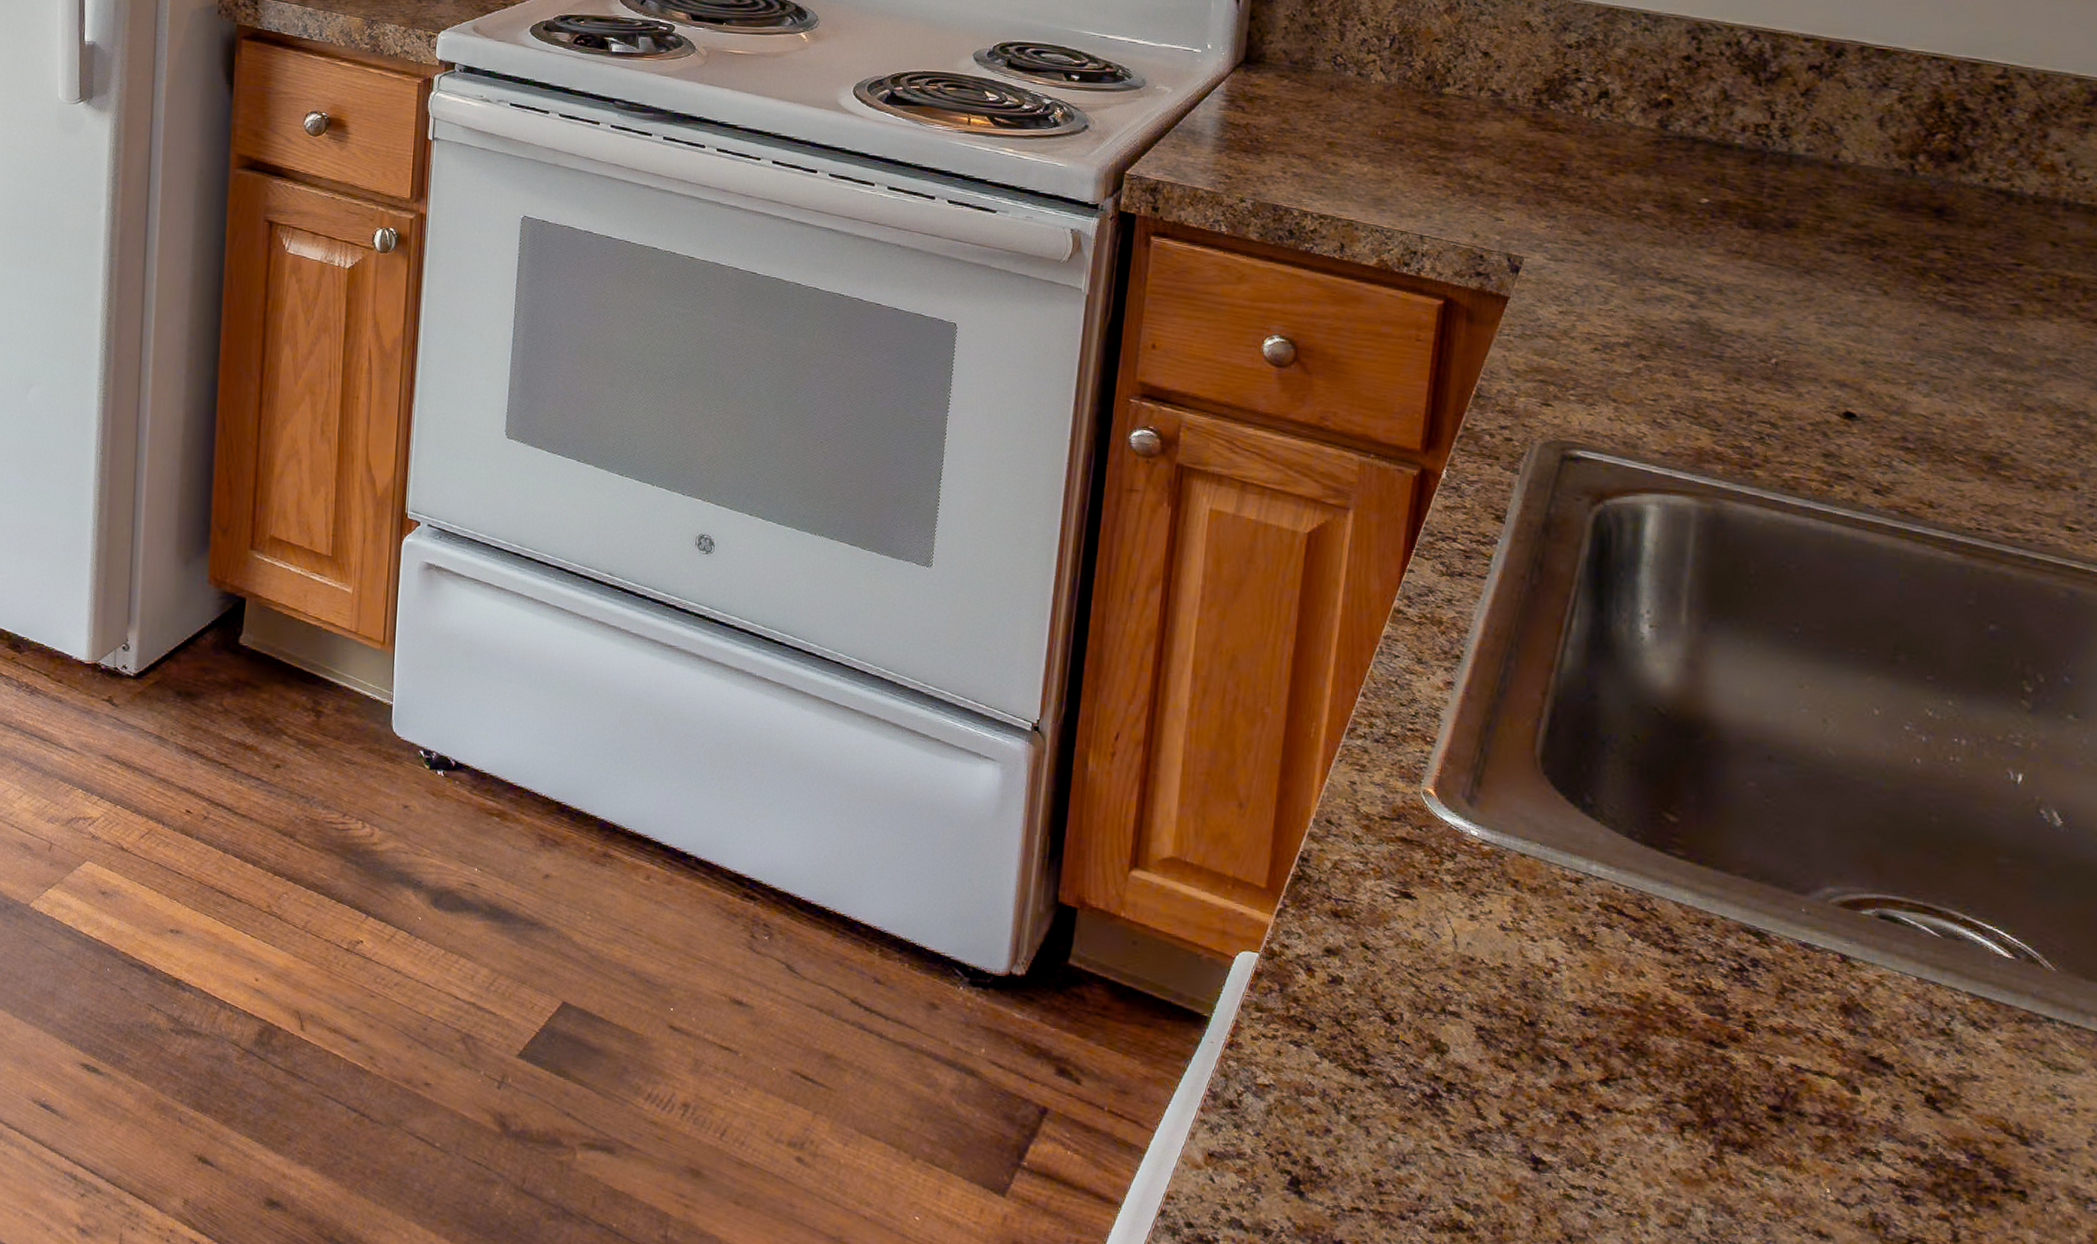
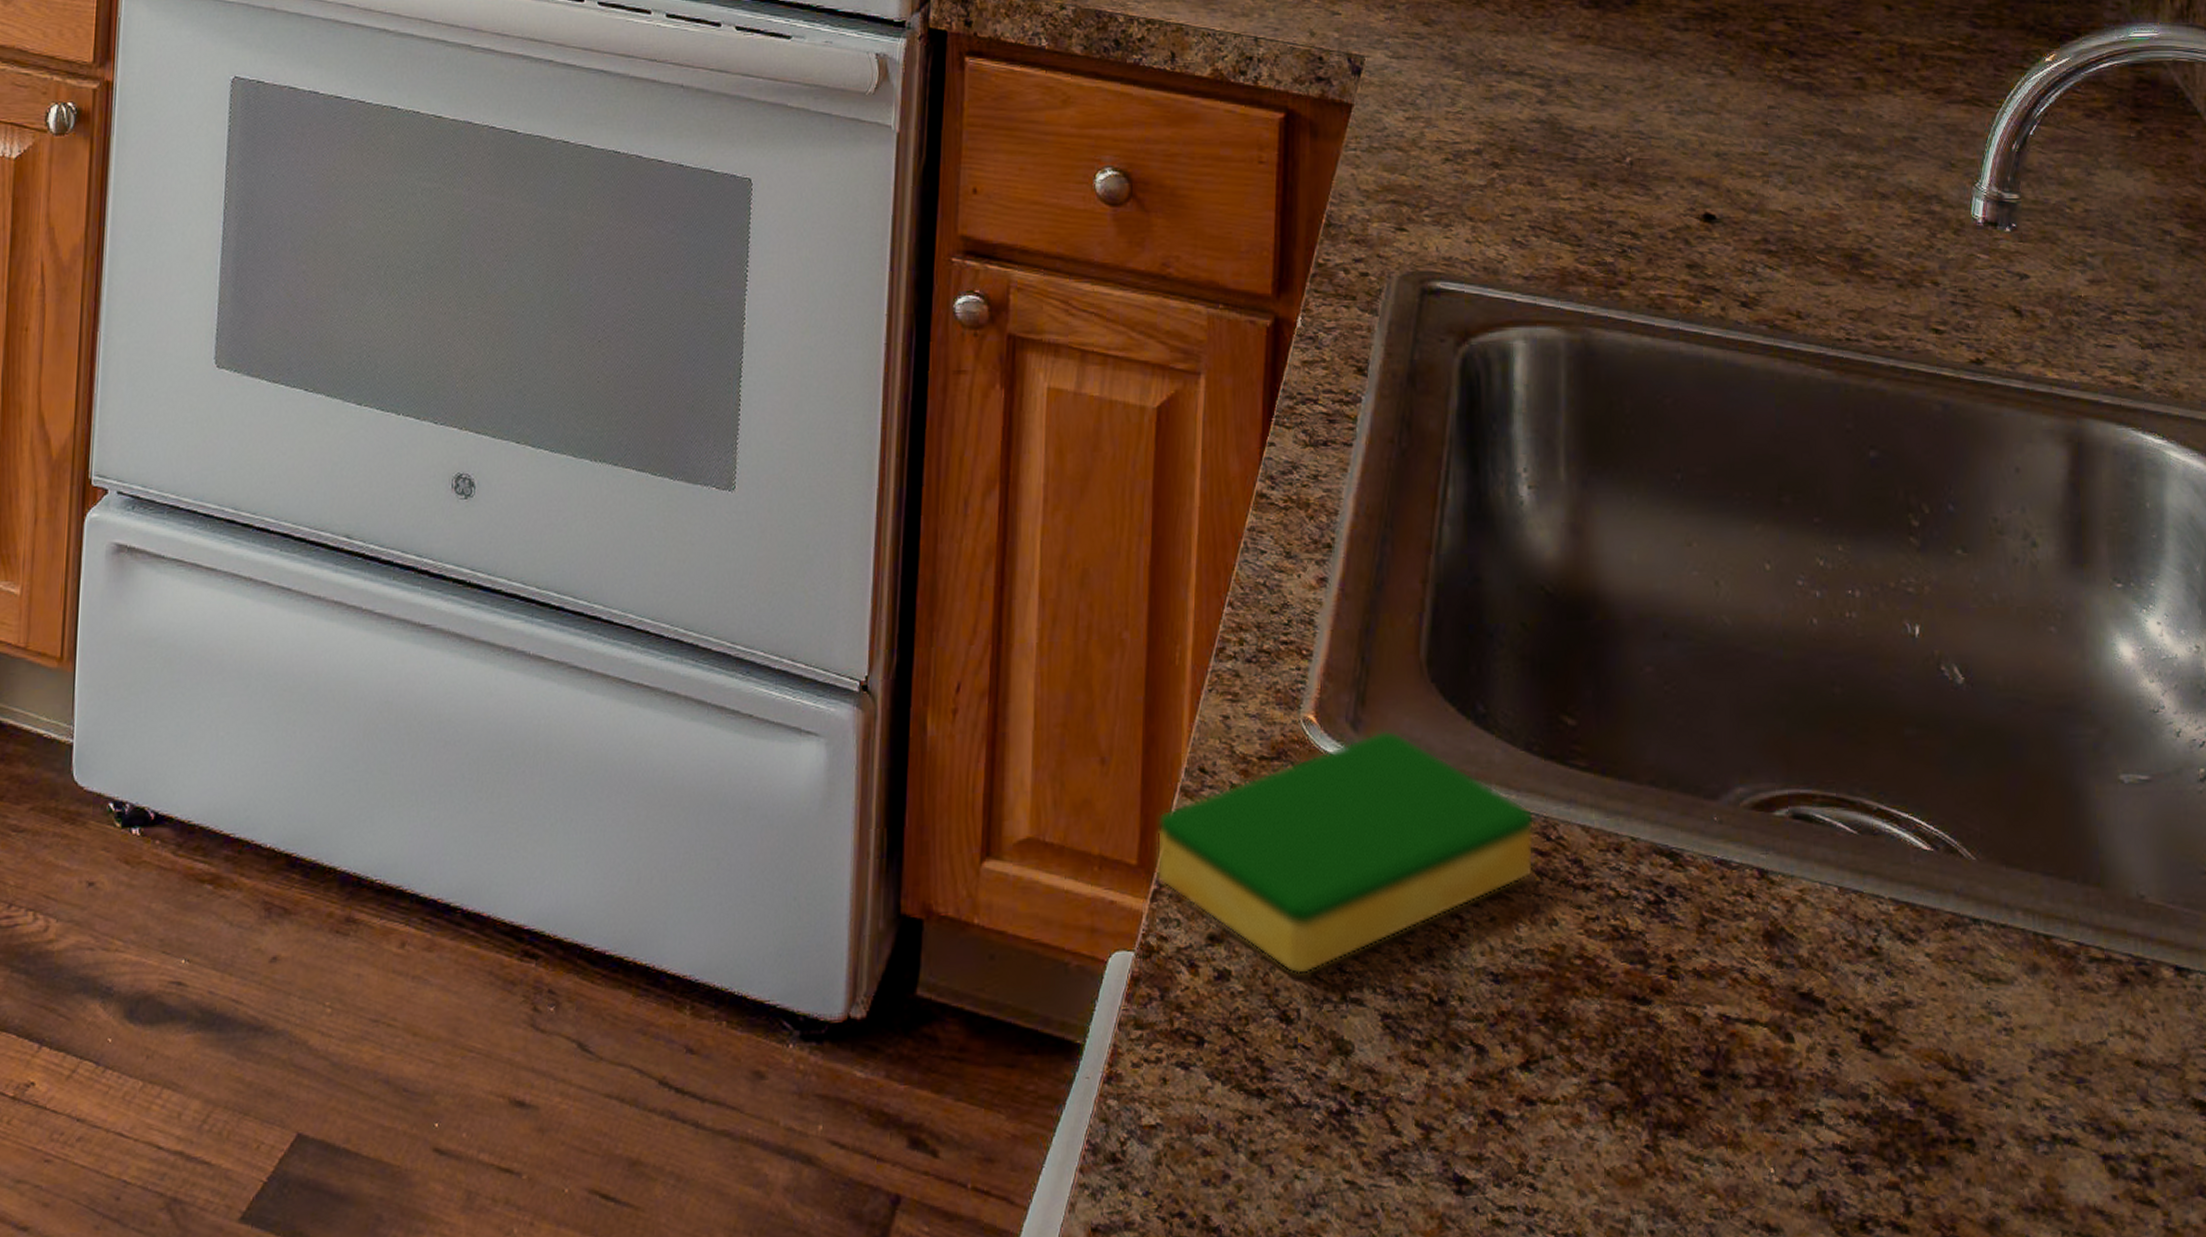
dish sponge: none [1282,806,1631,988] -> present [1157,729,1535,975]

